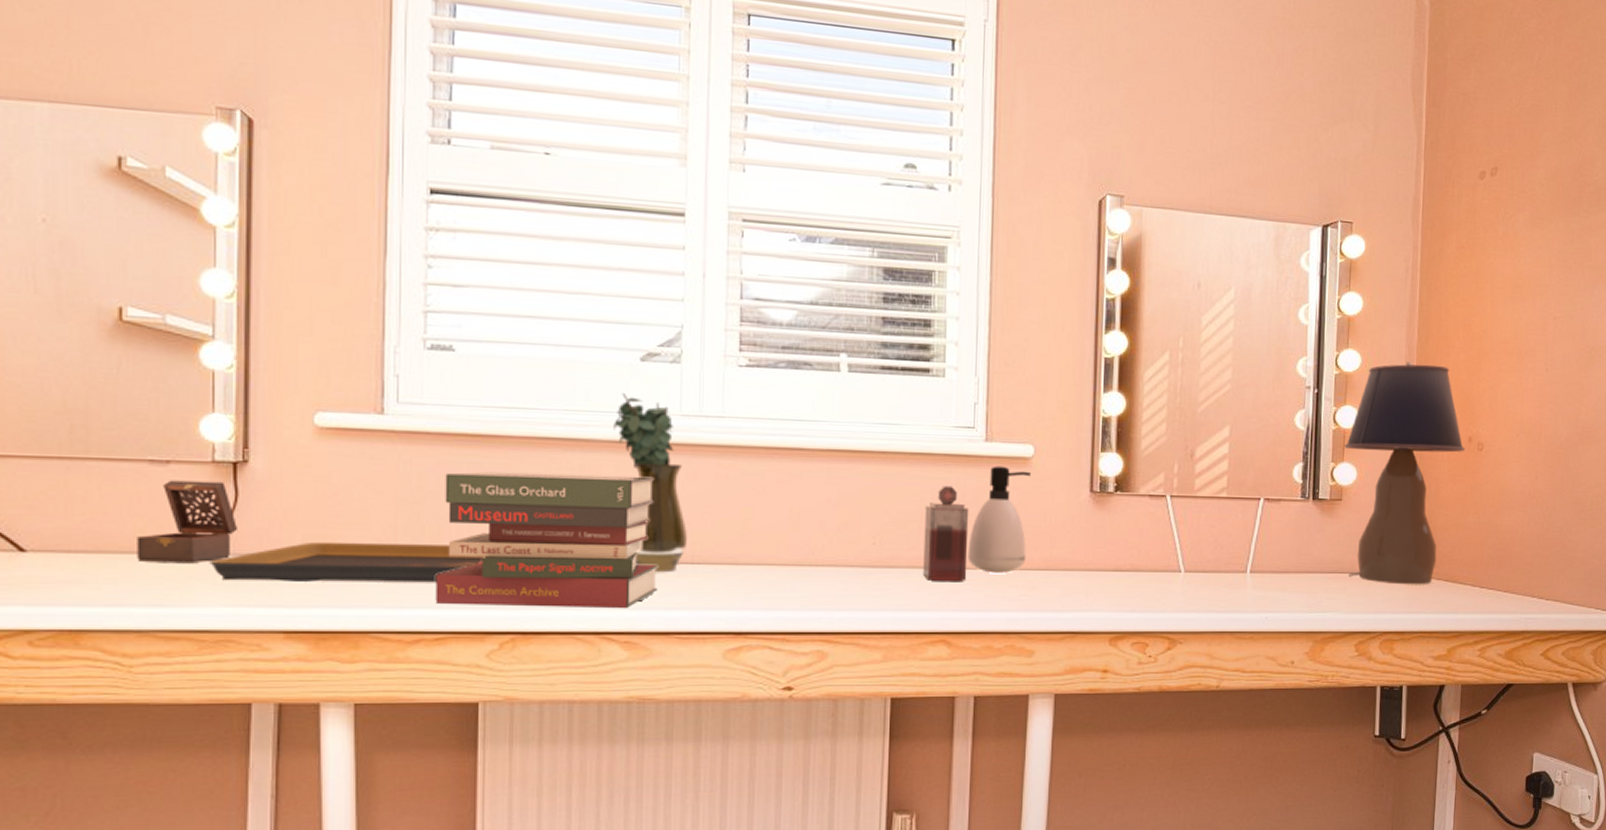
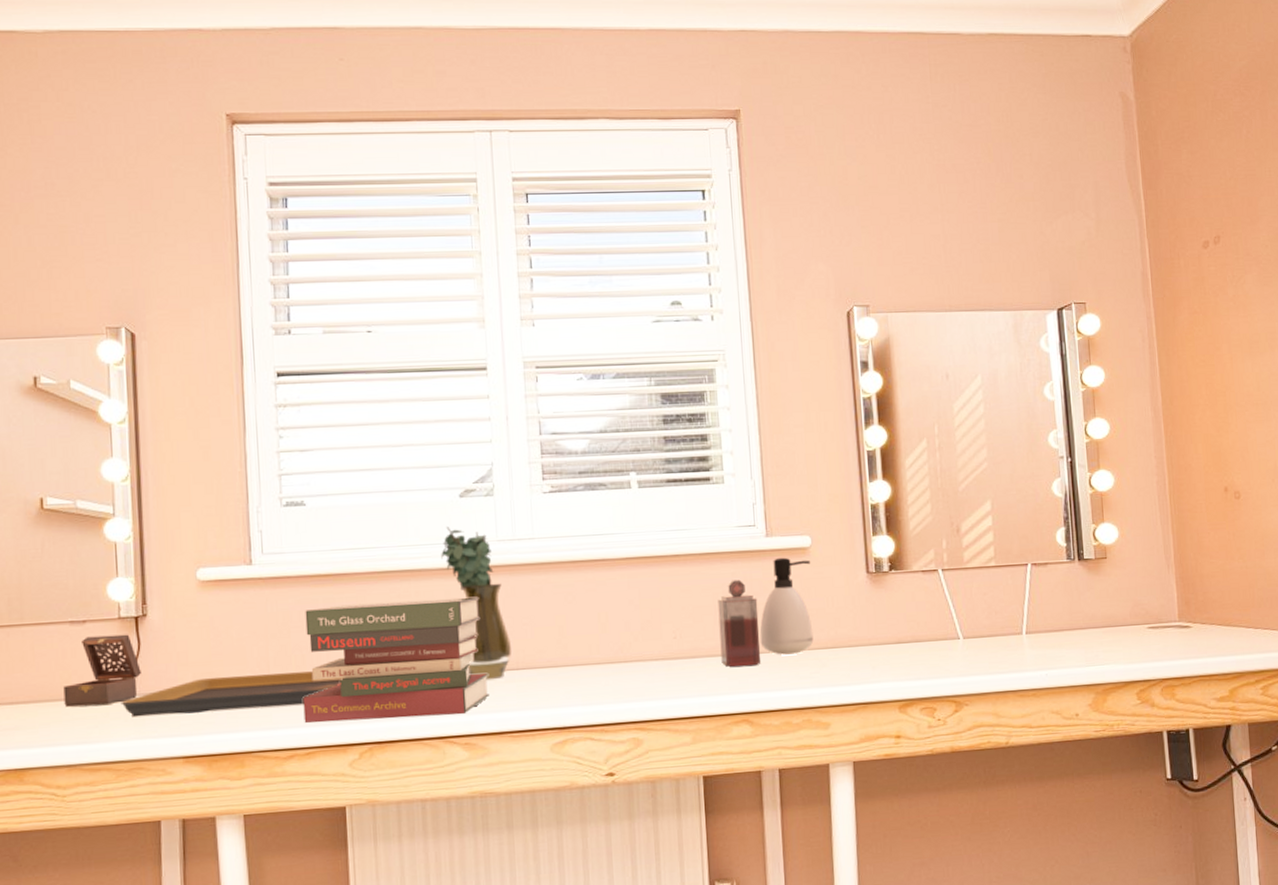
table lamp: present [1344,362,1466,585] -> none [1103,423,1223,633]

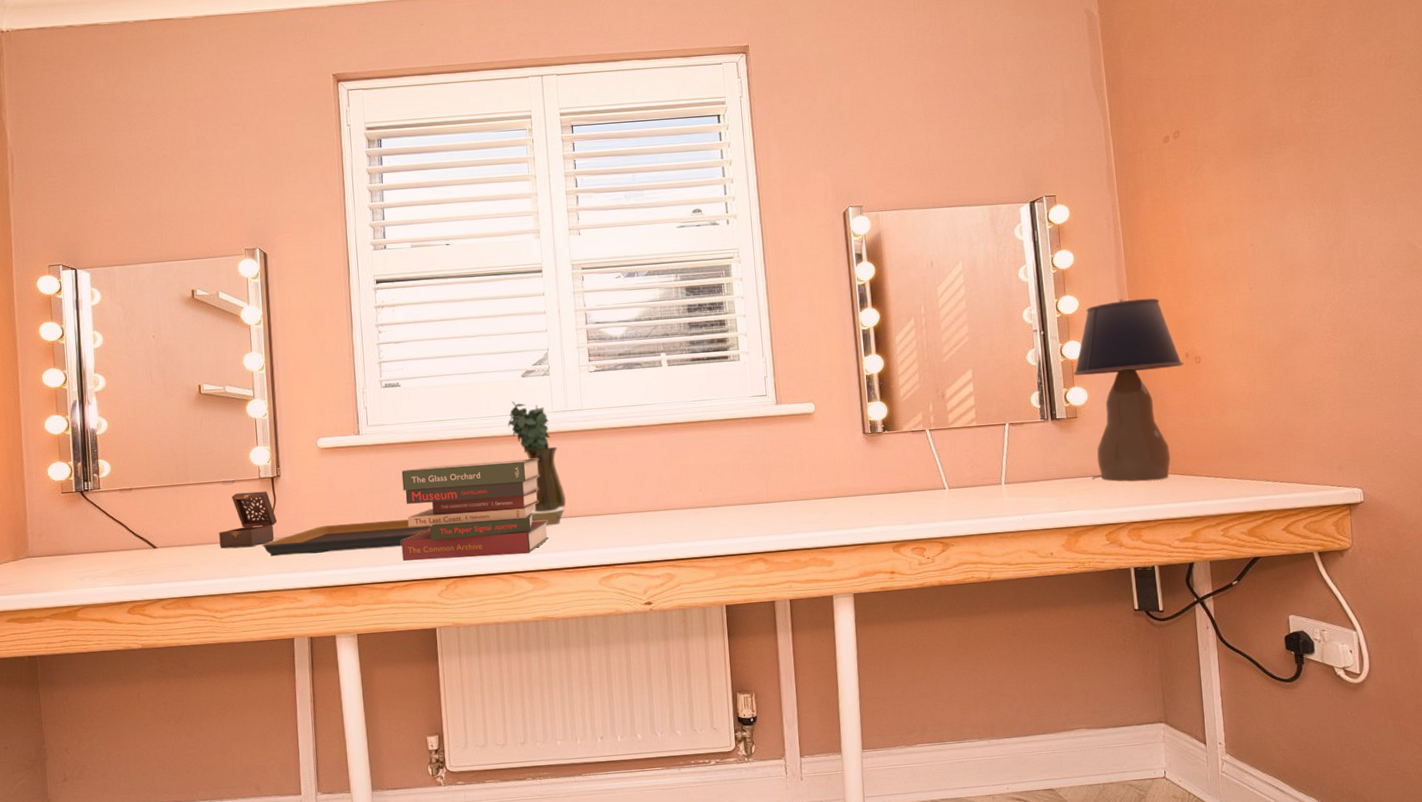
perfume bottle: present [717,579,761,667] -> none [736,441,774,514]
soap dispenser: present [759,557,814,655] -> none [771,421,818,504]
table lamp: none [1103,423,1223,633] -> present [1073,298,1184,482]

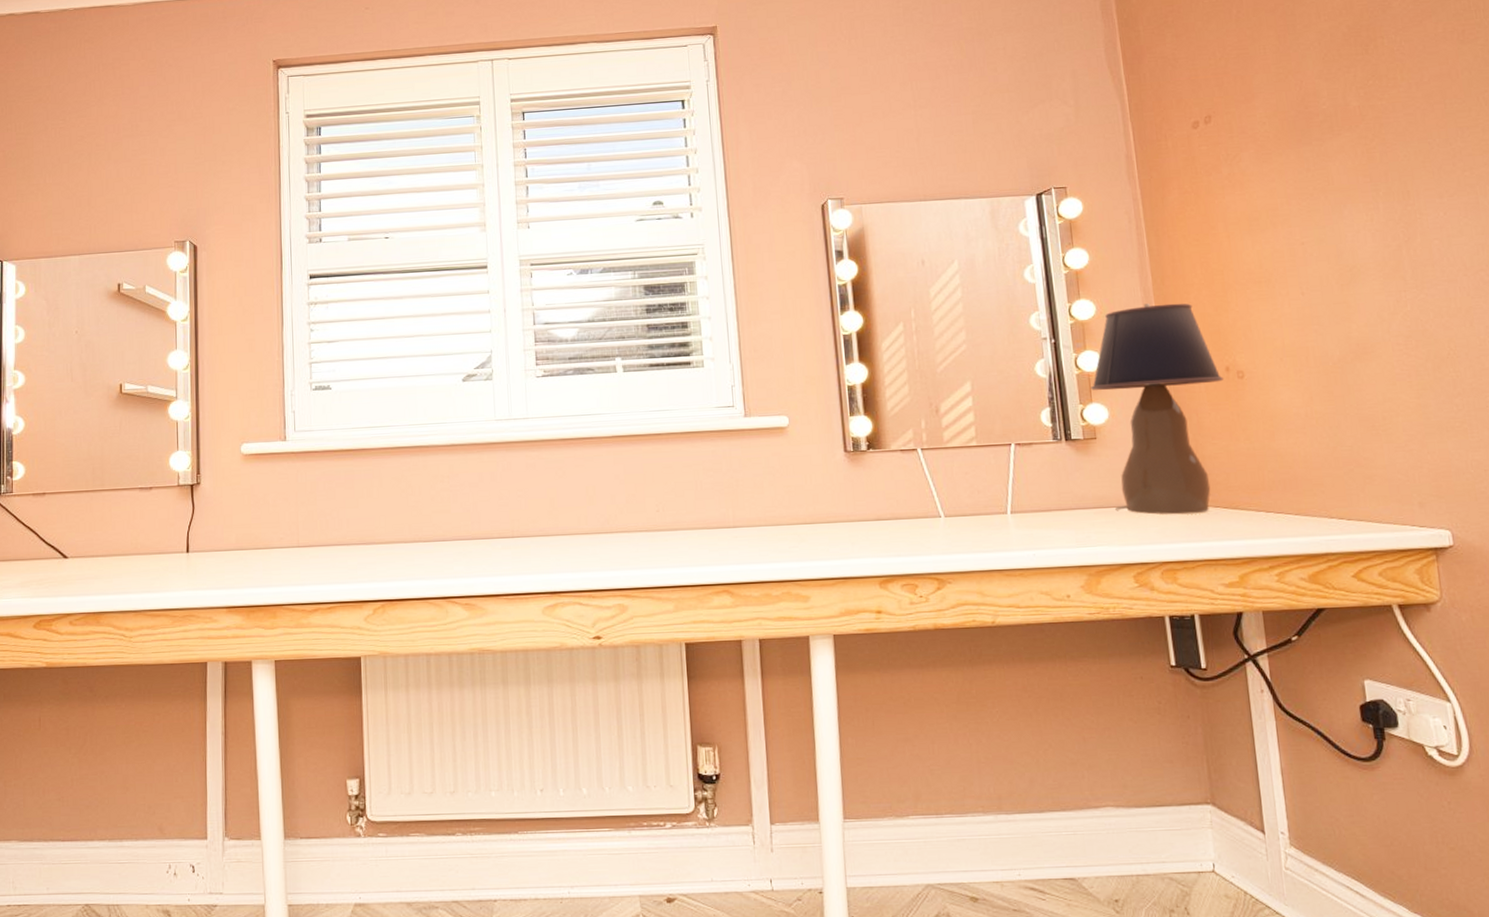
jewelry box: present [219,491,277,549] -> none [133,499,194,561]
decorative tray: present [262,519,433,557] -> none [178,535,361,571]
books: present [401,458,549,562] -> none [326,471,487,581]
vase: present [508,401,567,526] -> none [446,408,508,547]

